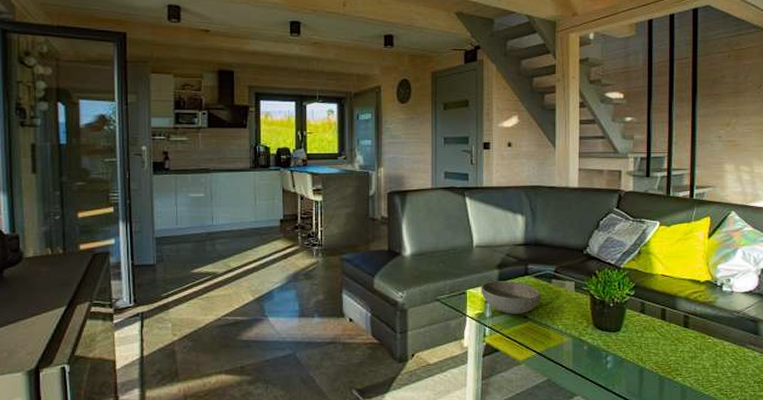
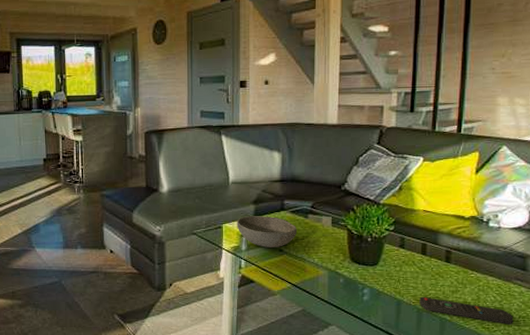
remote control: none [661,363,749,390] -> present [419,296,514,324]

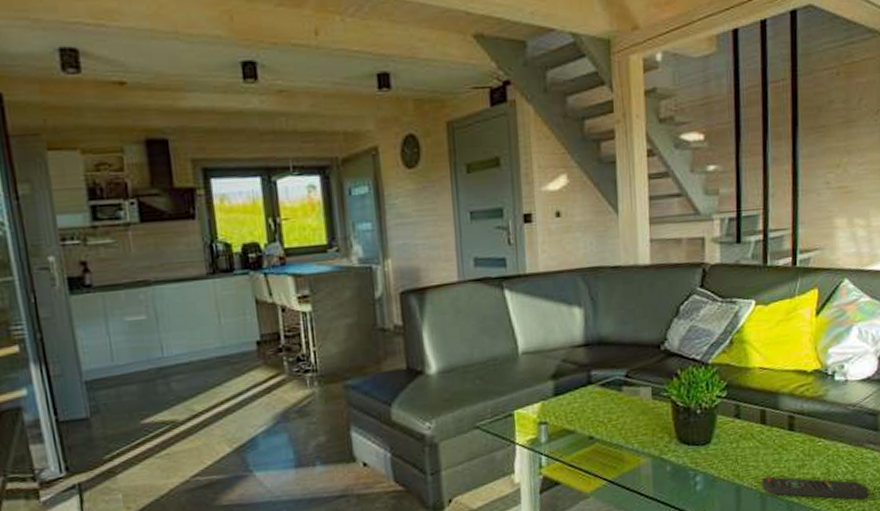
bowl: present [236,216,298,248] -> none [532,393,610,436]

